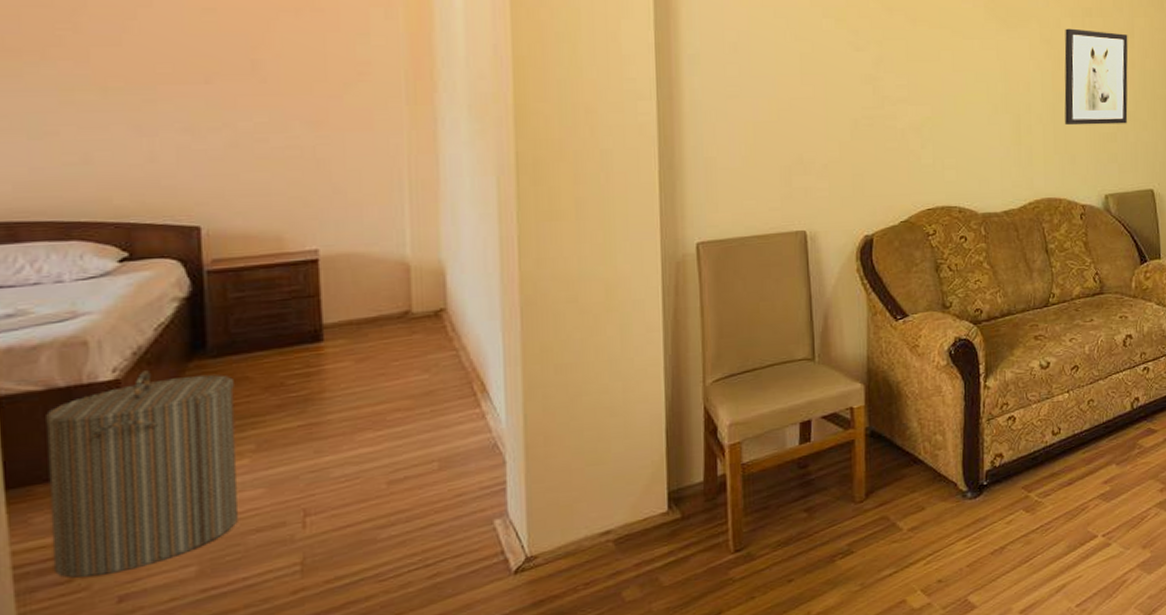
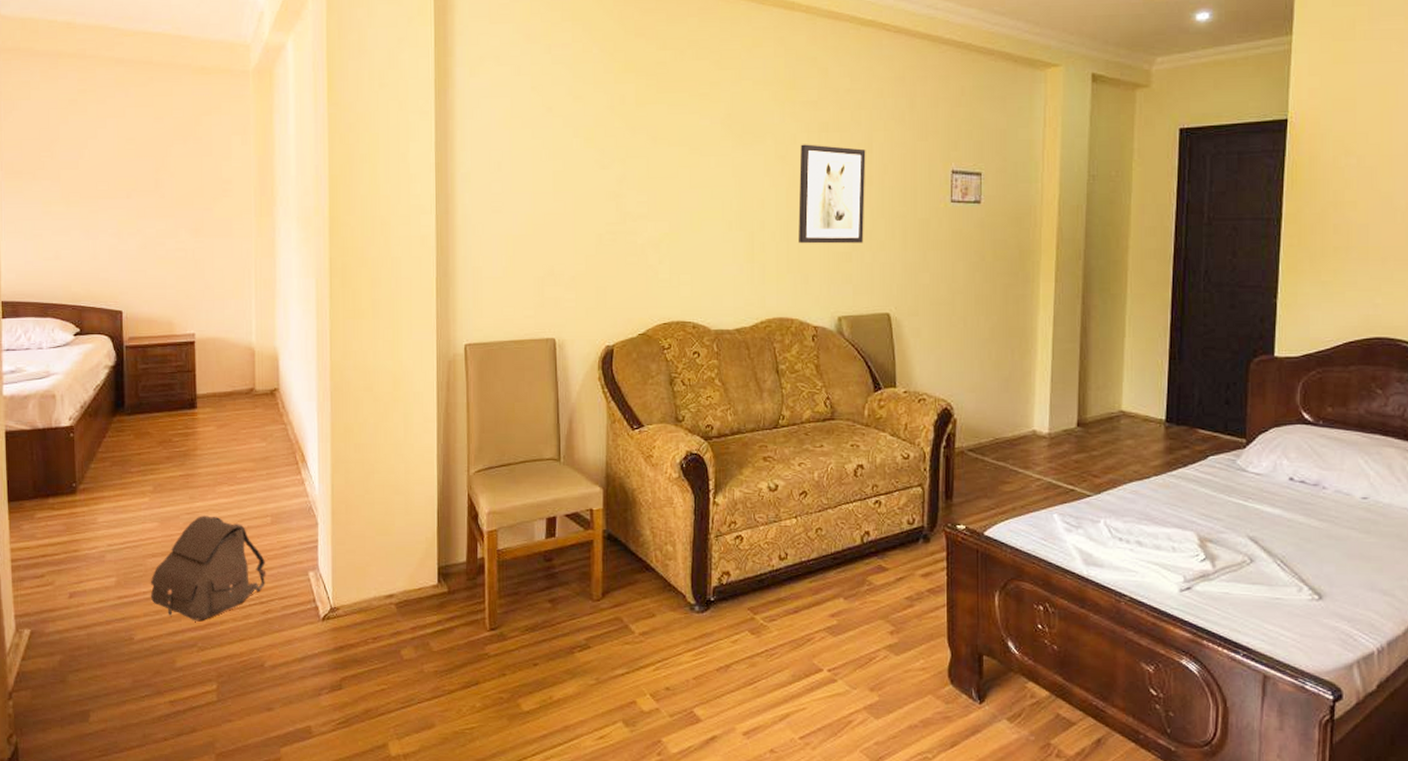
laundry hamper: present [44,370,238,578] -> none [30,421,141,576]
satchel: none [253,470,433,602] -> present [150,515,266,620]

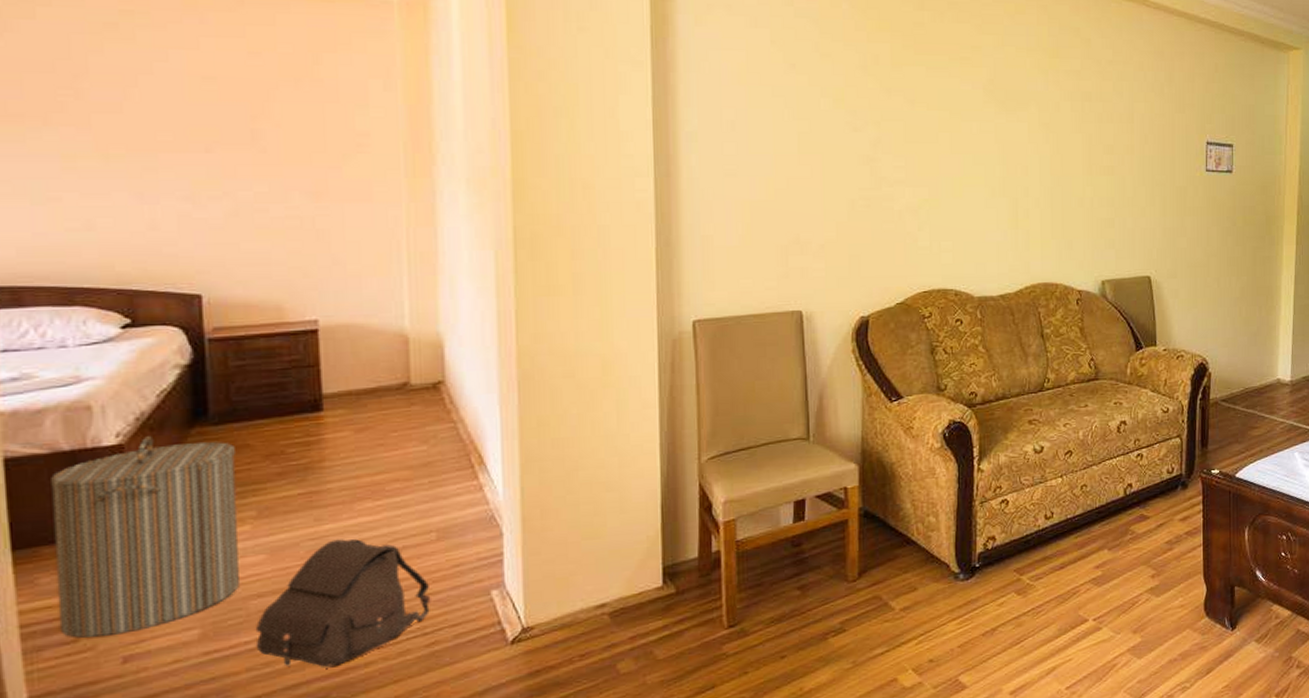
laundry hamper: none [30,421,141,576] -> present [49,436,239,638]
wall art: present [798,144,866,244] -> none [1062,112,1128,210]

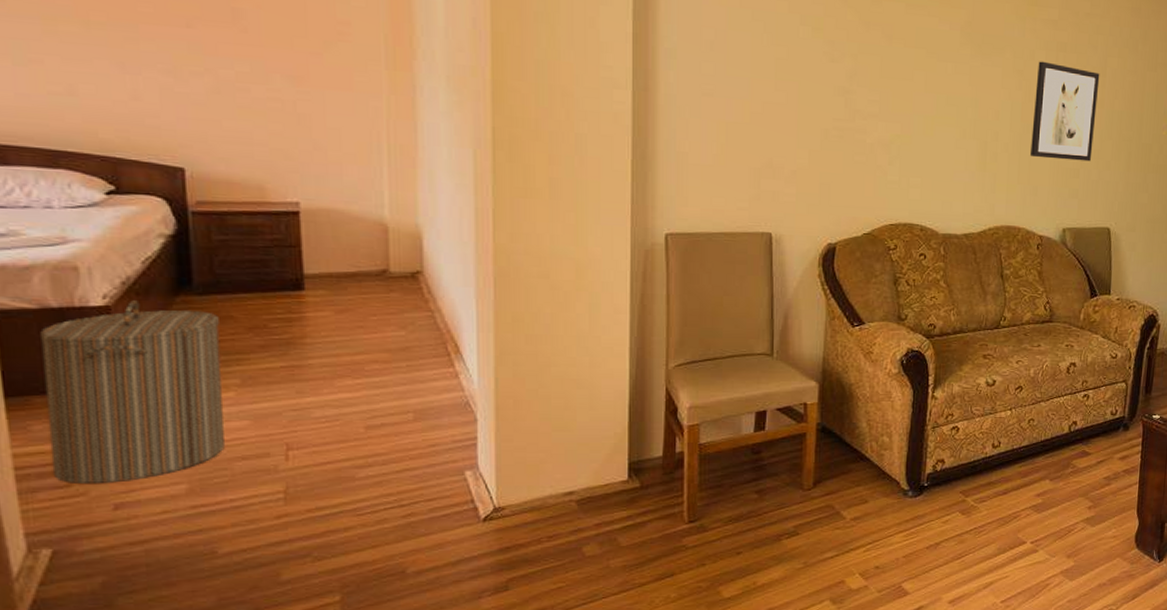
satchel: present [255,539,431,667] -> none [240,412,408,528]
wall art: none [1062,112,1128,210] -> present [1030,61,1100,162]

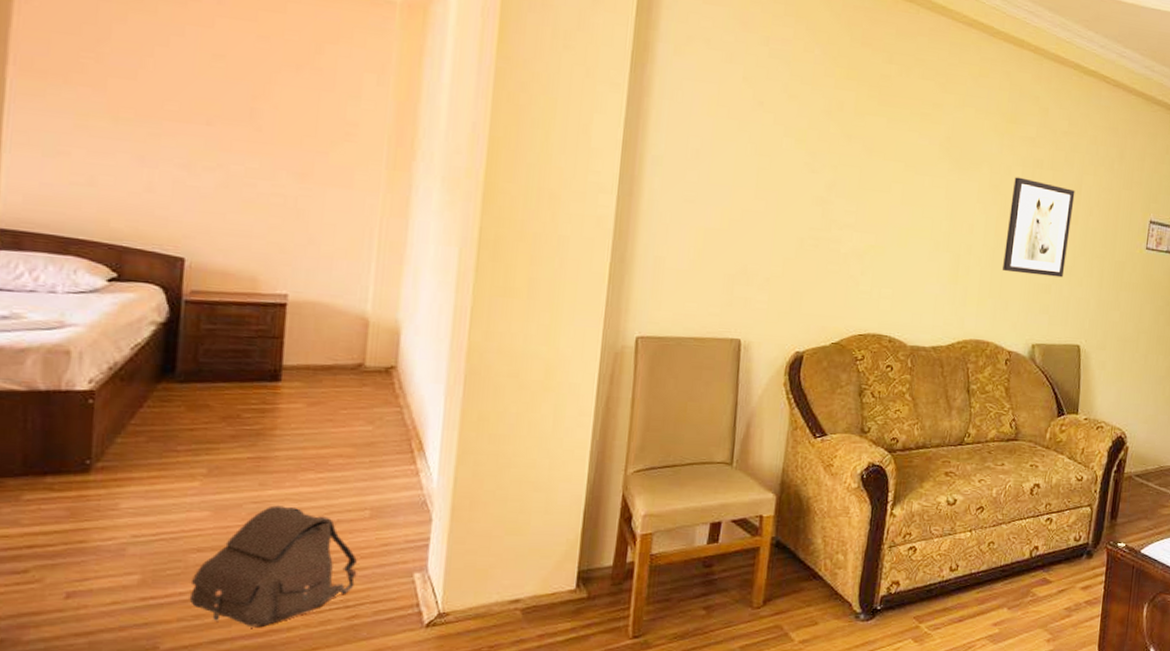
laundry hamper: present [39,300,225,485] -> none [12,386,195,571]
satchel: none [240,412,408,528] -> present [189,505,358,627]

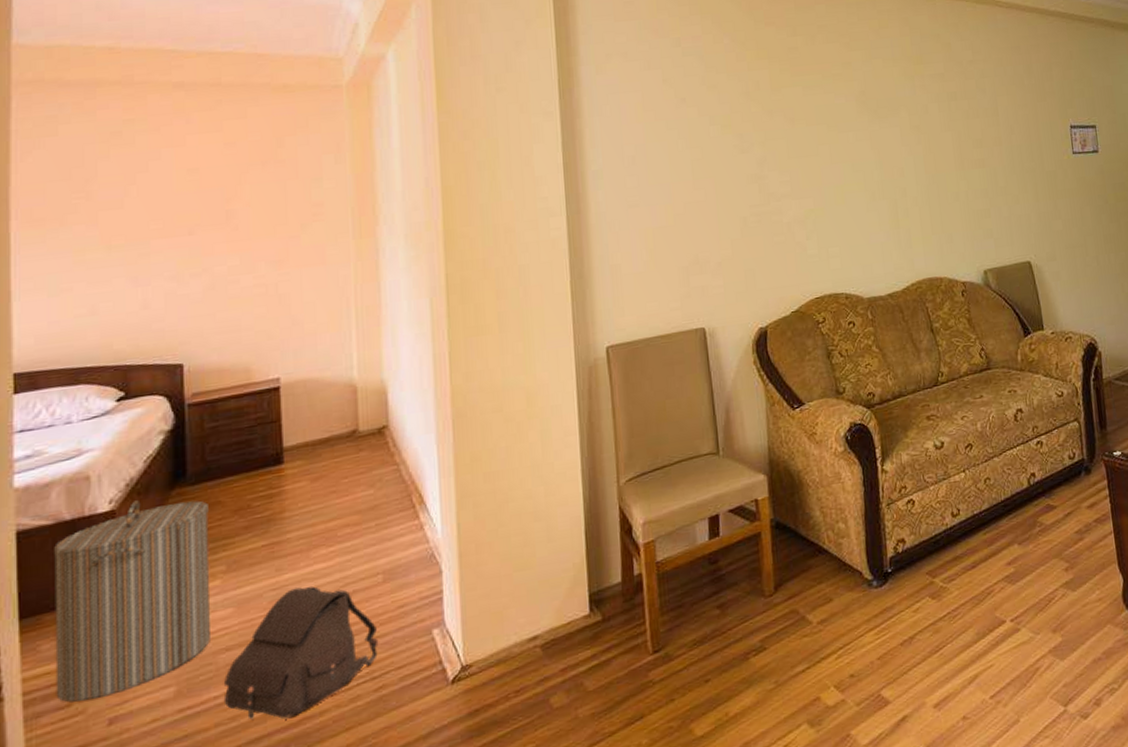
laundry hamper: none [12,386,195,571] -> present [53,500,211,703]
wall art: present [1003,177,1075,278] -> none [932,112,999,206]

